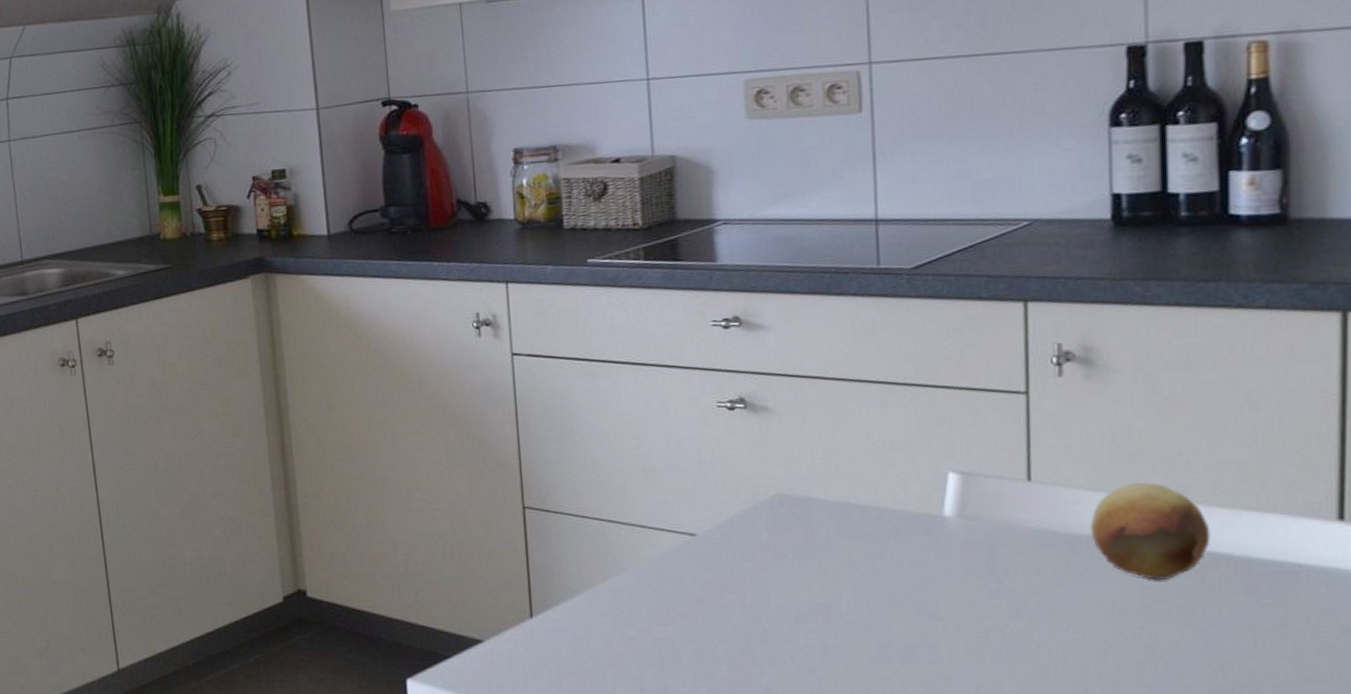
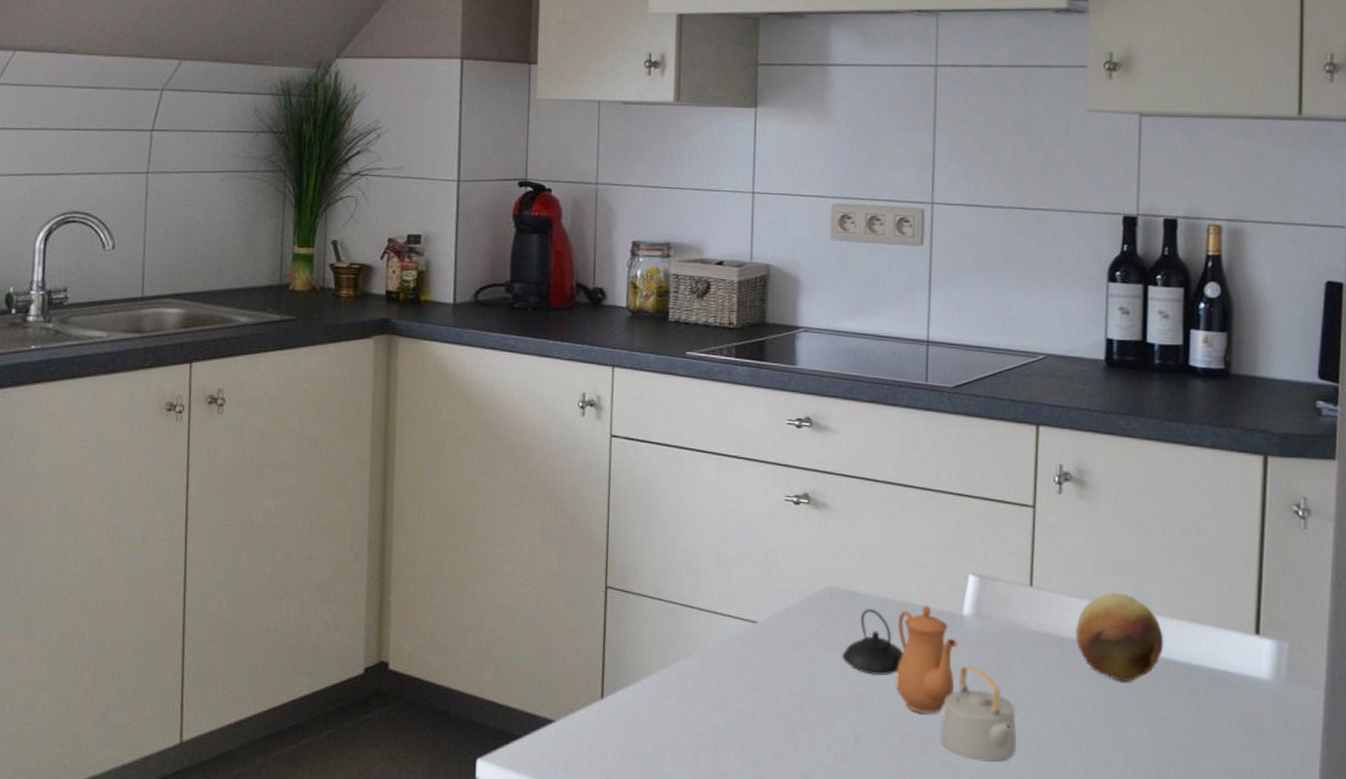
teapot: none [799,507,1021,672] -> present [842,605,1016,763]

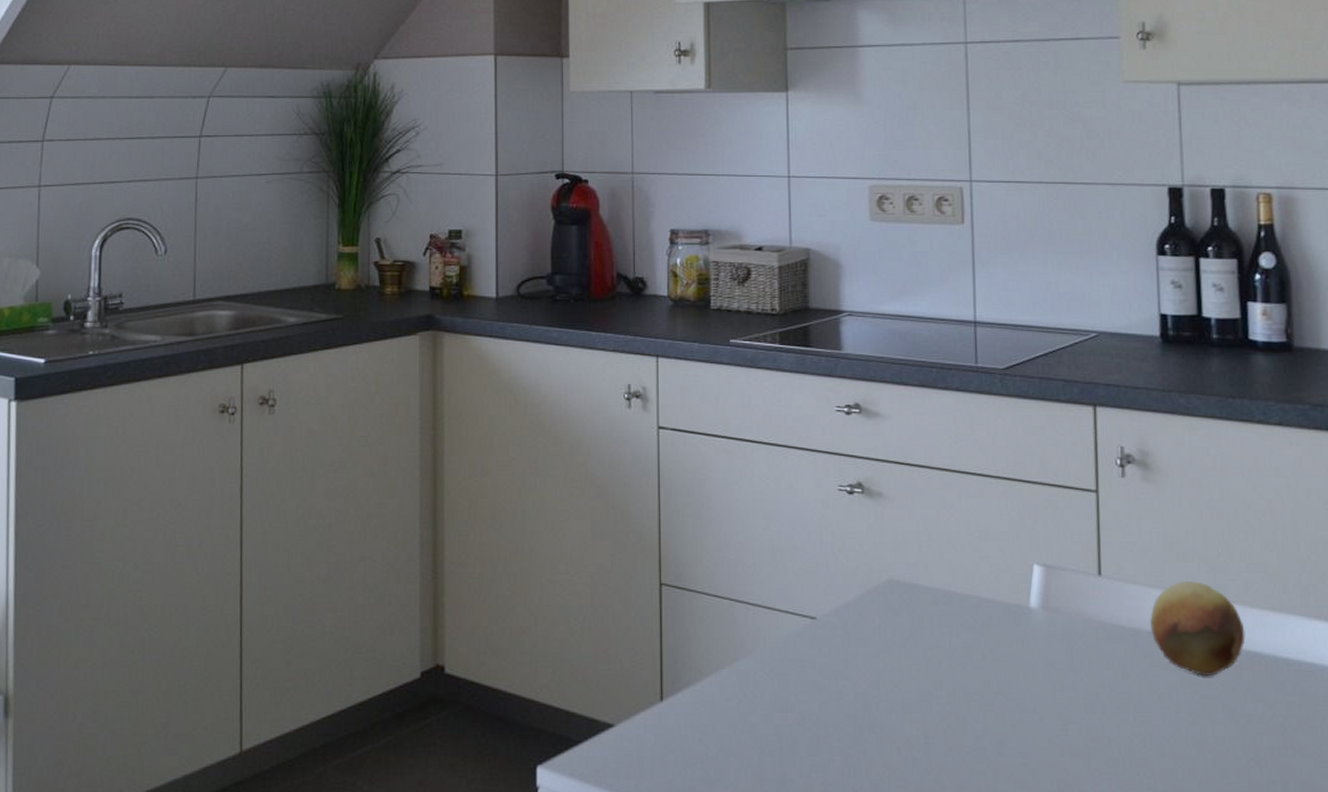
teapot: present [842,605,1016,763] -> none [906,597,1096,765]

